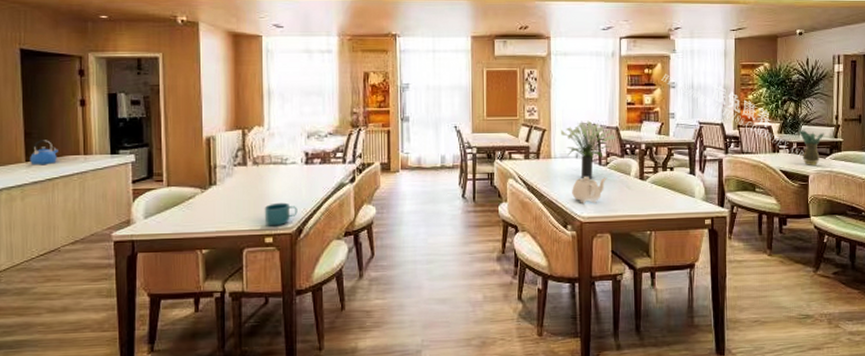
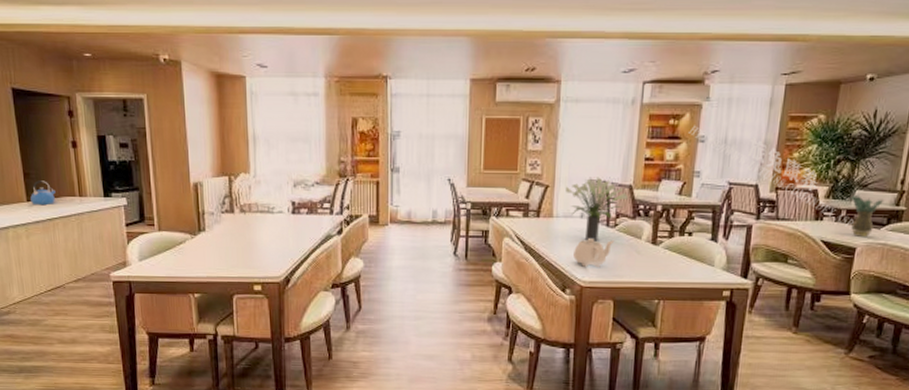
cup: present [264,202,298,226] -> none [252,251,285,275]

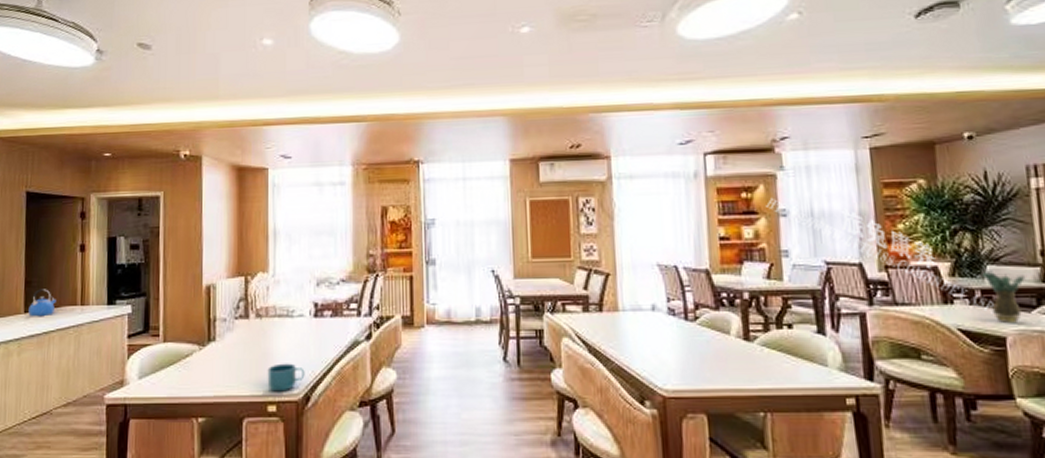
cup: none [252,251,285,275] -> present [267,363,305,392]
flower arrangement: present [566,177,629,241] -> none [630,261,707,339]
teapot: present [573,237,615,268] -> none [649,334,698,373]

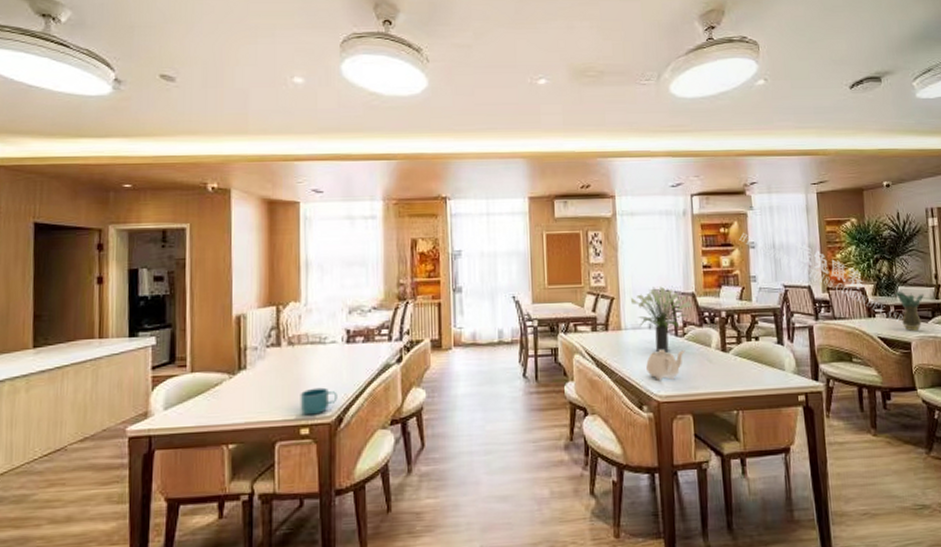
kettle: present [28,289,56,317] -> none [38,322,70,352]
flower arrangement: none [630,261,707,339] -> present [631,286,693,353]
teapot: none [649,334,698,373] -> present [646,348,686,381]

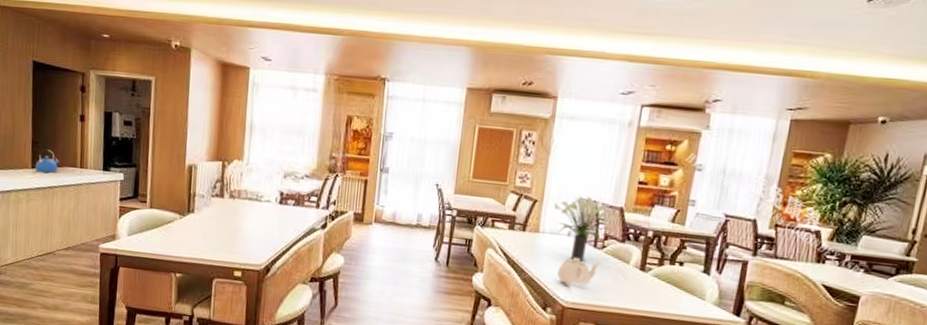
kettle: none [38,322,70,352] -> present [35,149,59,174]
cup: present [300,387,338,415] -> none [235,238,268,262]
vase: present [895,289,924,331] -> none [855,238,892,286]

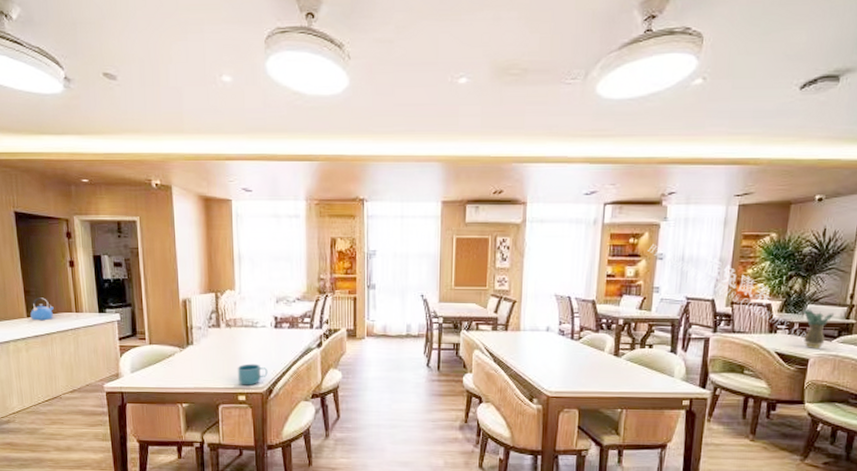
cup: none [235,238,268,262] -> present [237,363,268,386]
flower arrangement: present [554,196,619,262] -> none [532,292,592,354]
teapot: present [557,257,602,290] -> none [540,350,579,379]
vase: none [855,238,892,286] -> present [803,307,834,348]

